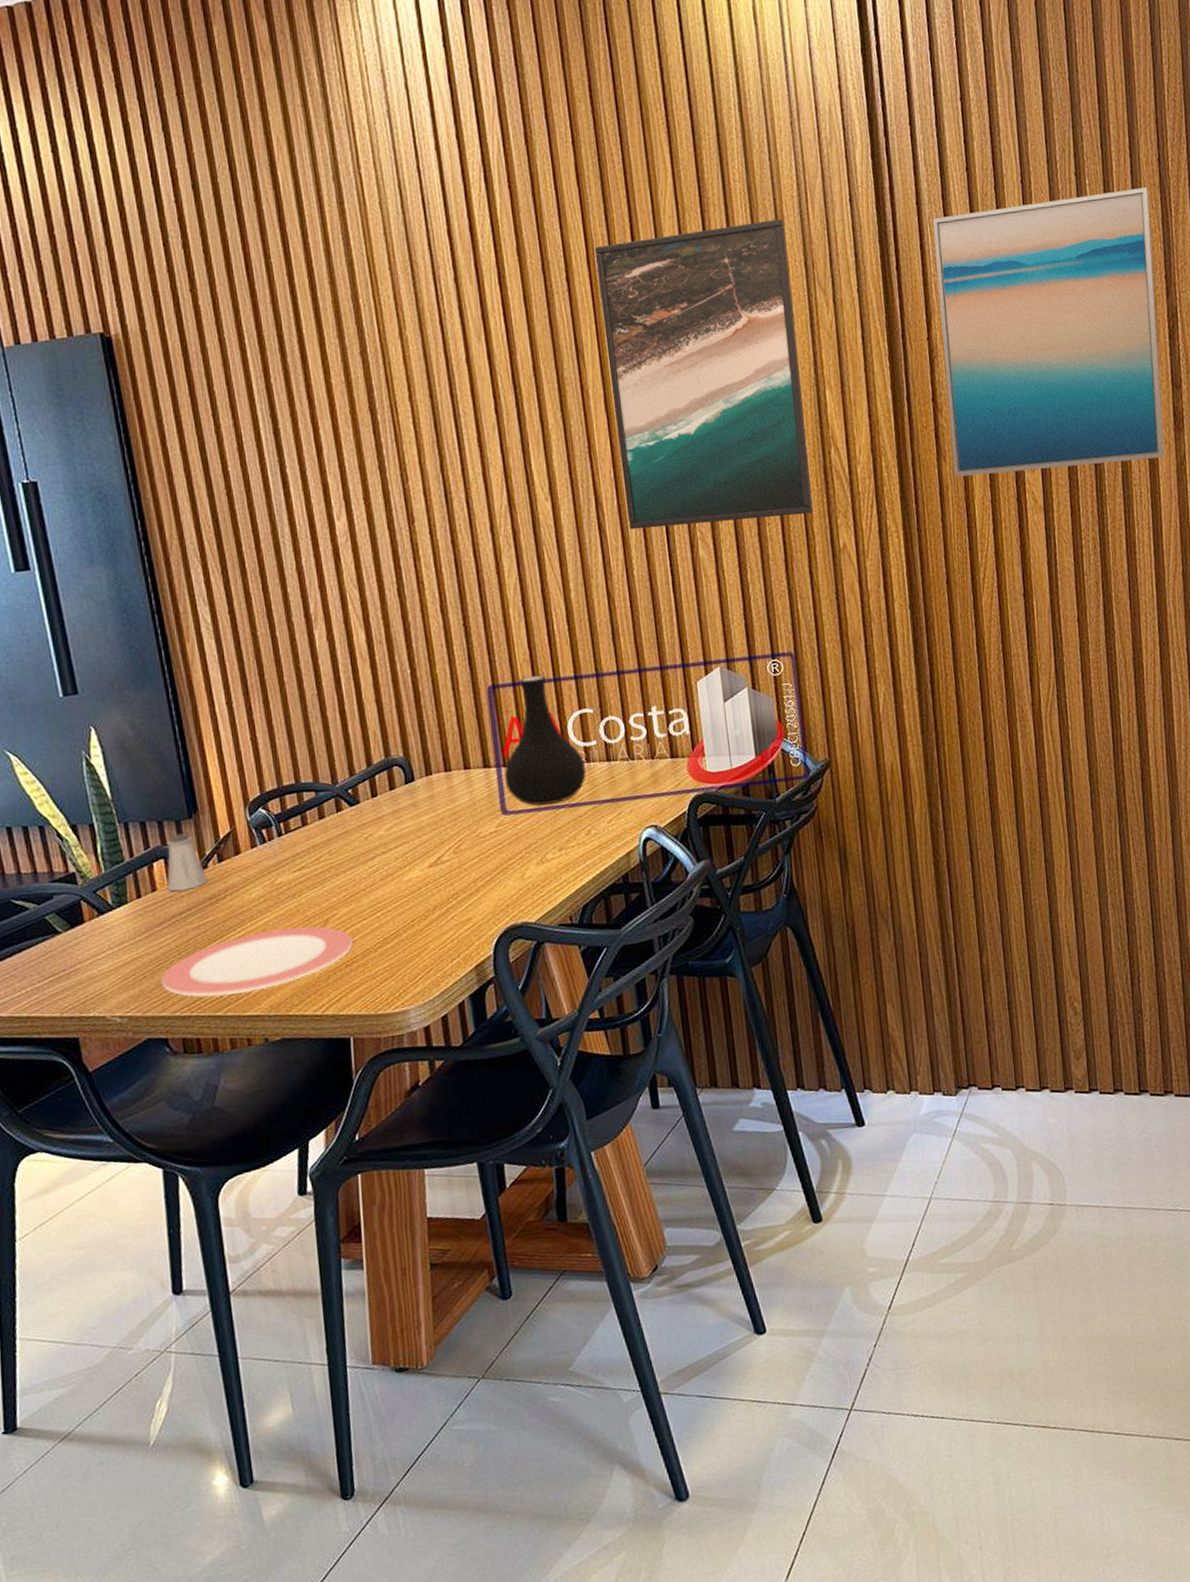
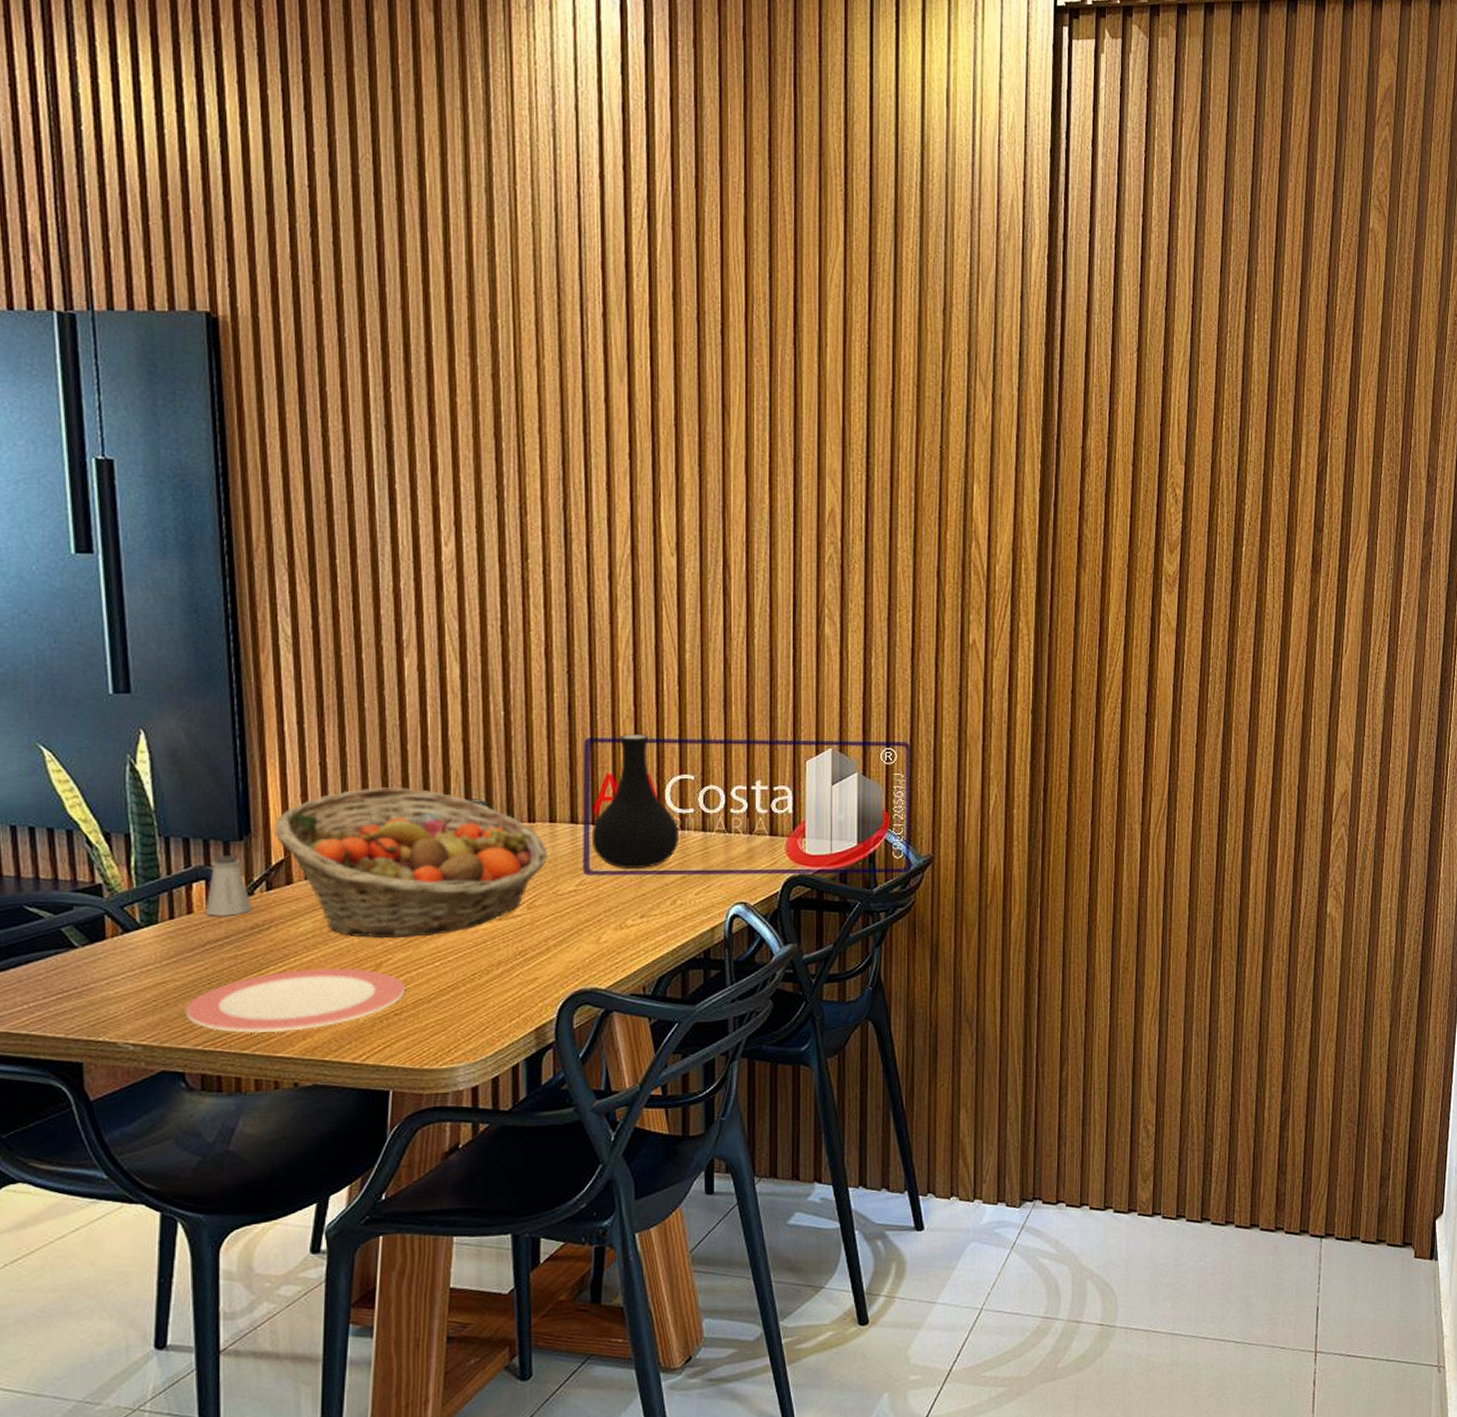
fruit basket: none [218,752,467,897] -> present [275,787,549,938]
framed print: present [594,219,814,530] -> none [754,303,952,605]
wall art: present [932,186,1165,477] -> none [1091,328,1314,597]

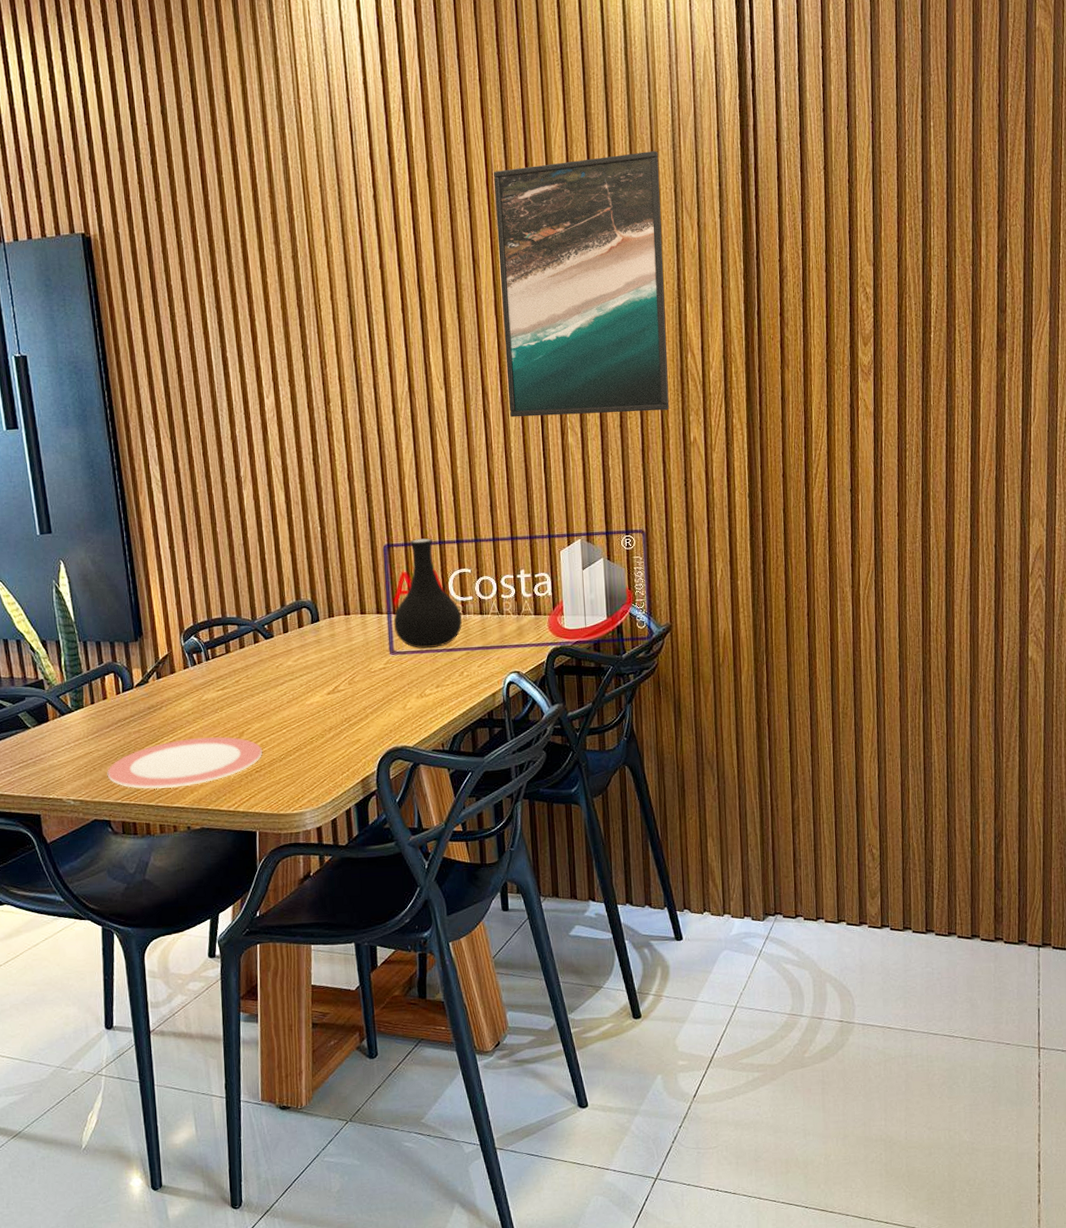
saltshaker: present [205,855,252,916] -> none [115,653,148,701]
fruit basket: present [275,787,549,938] -> none [159,593,362,712]
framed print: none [754,303,952,605] -> present [493,151,670,418]

